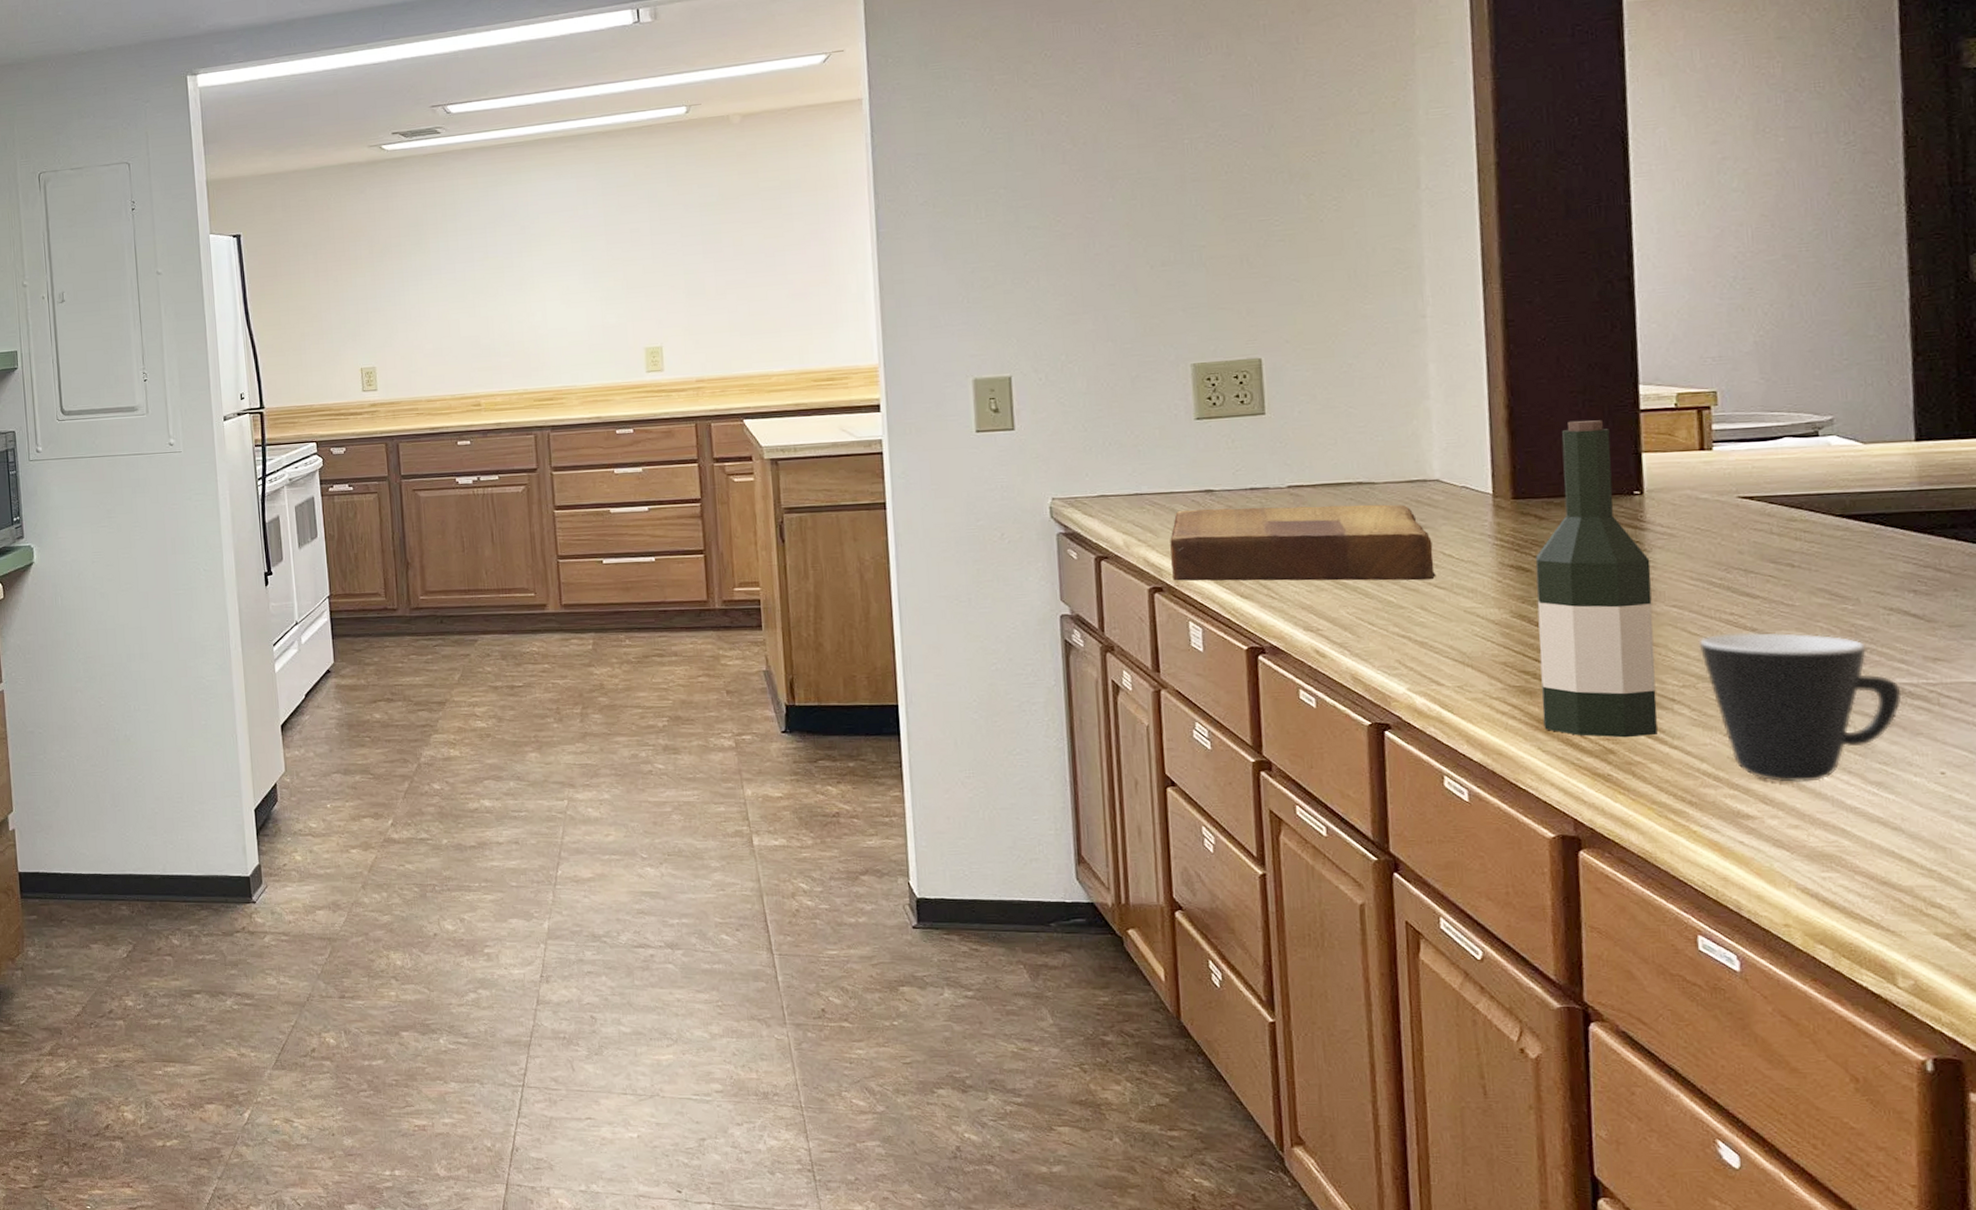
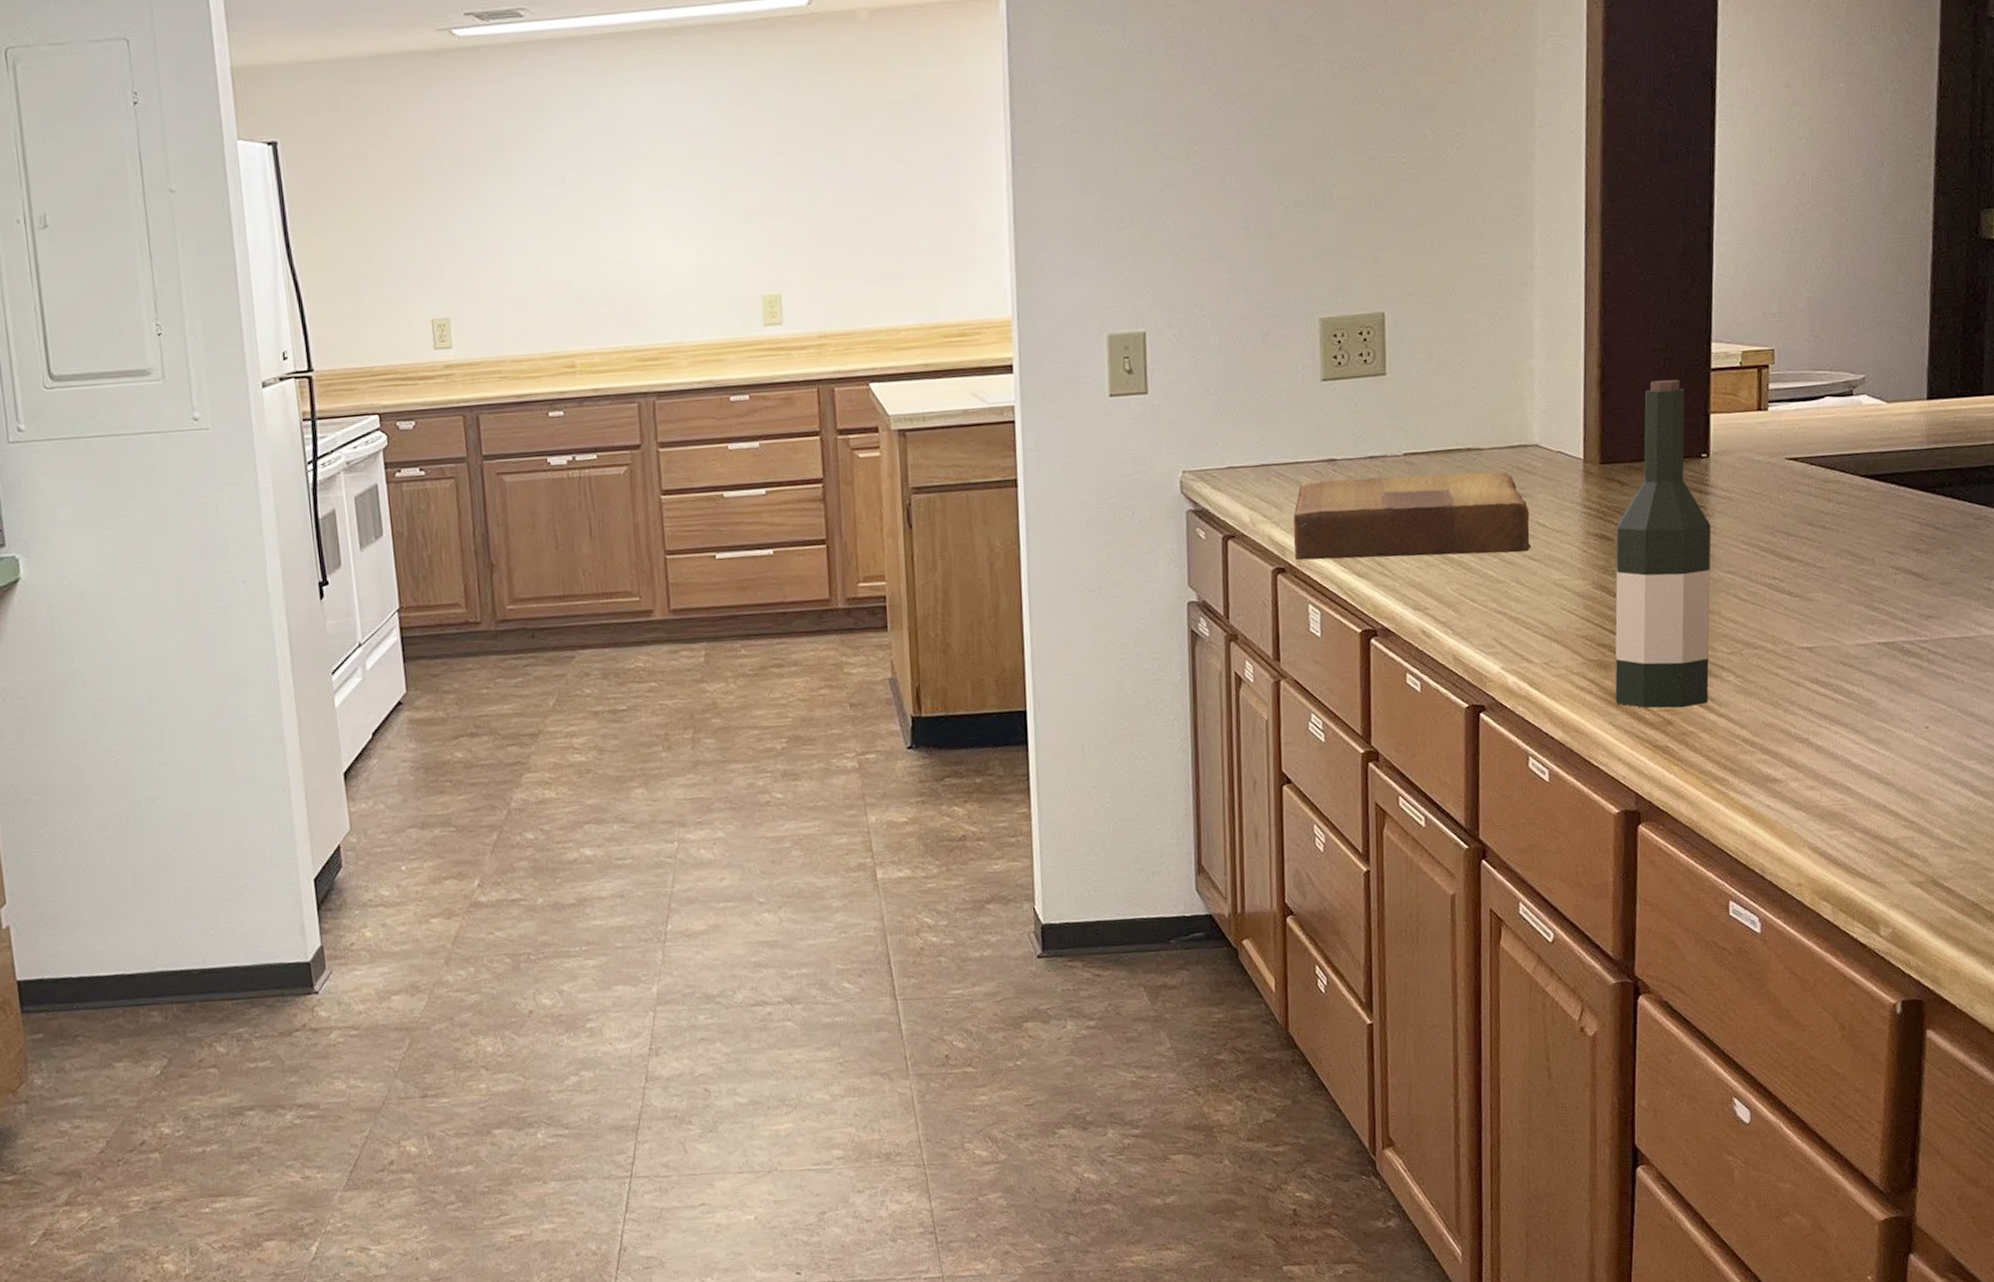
mug: present [1698,632,1902,782] -> none [1746,595,1901,745]

